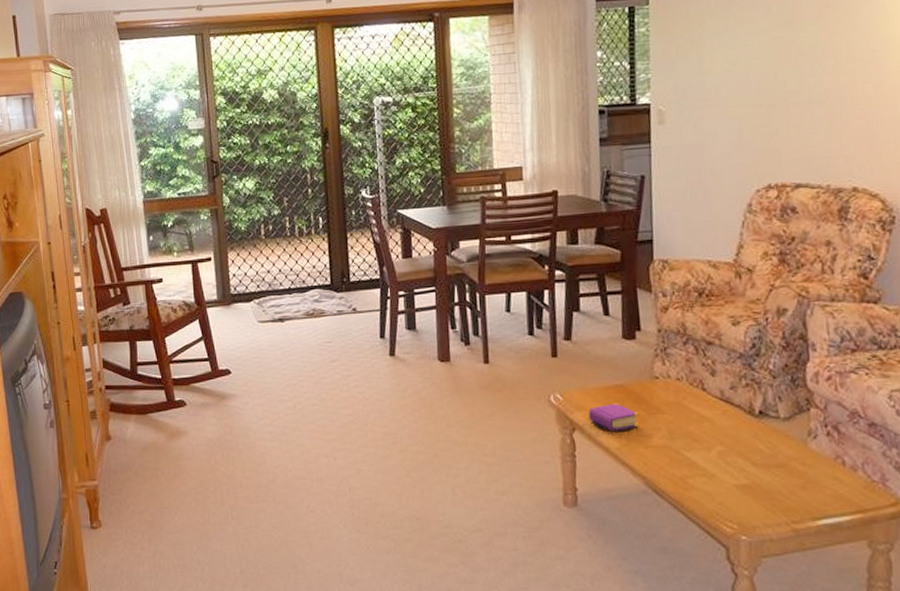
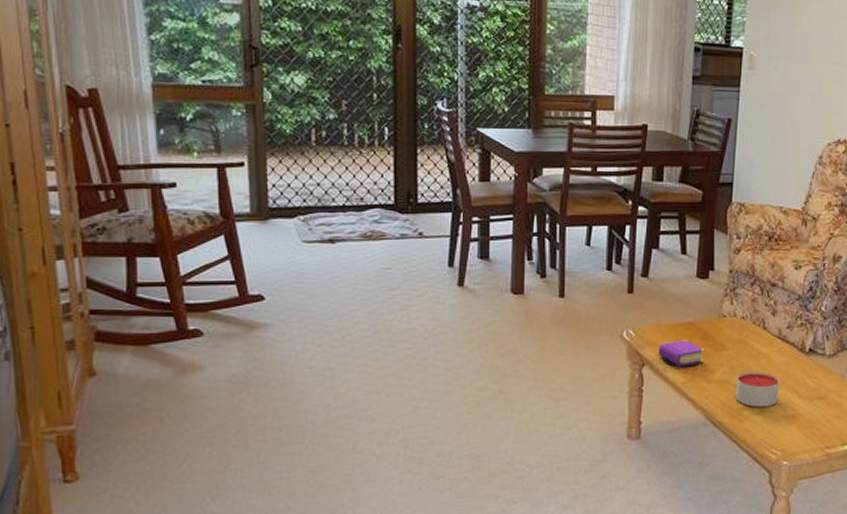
candle: none [677,437,728,475] -> present [735,372,780,407]

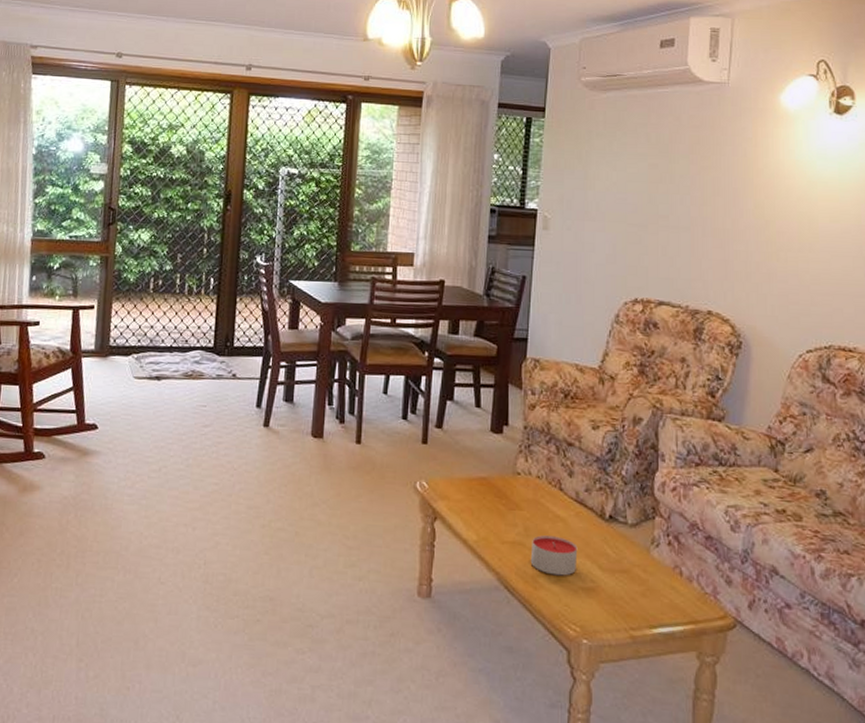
book: present [658,340,706,367] -> none [451,495,499,525]

